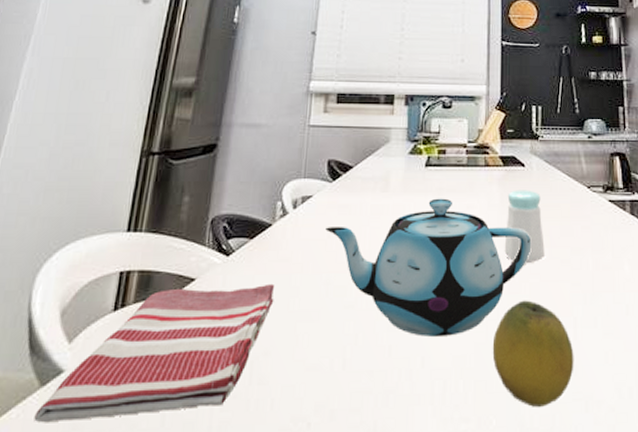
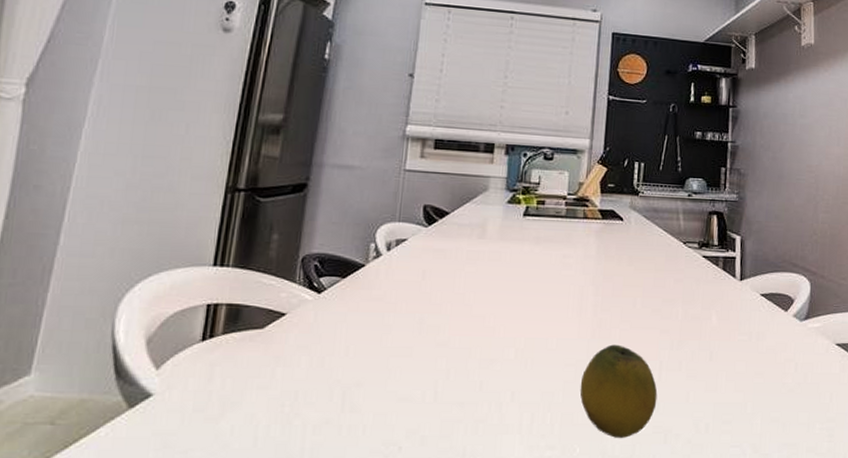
dish towel: present [34,283,275,423] -> none [124,321,368,441]
teapot: present [325,198,532,337] -> none [420,247,625,374]
salt shaker: present [504,190,545,263] -> none [597,242,637,311]

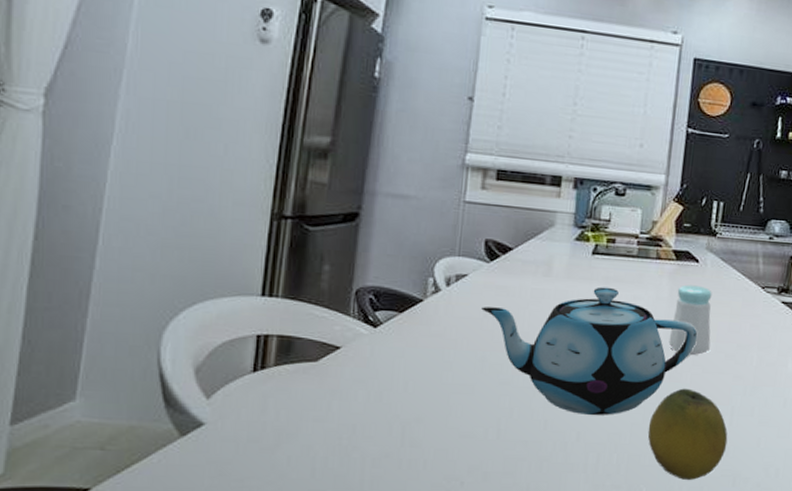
teapot: none [420,247,625,374] -> present [481,287,698,415]
salt shaker: none [597,242,637,311] -> present [668,285,712,355]

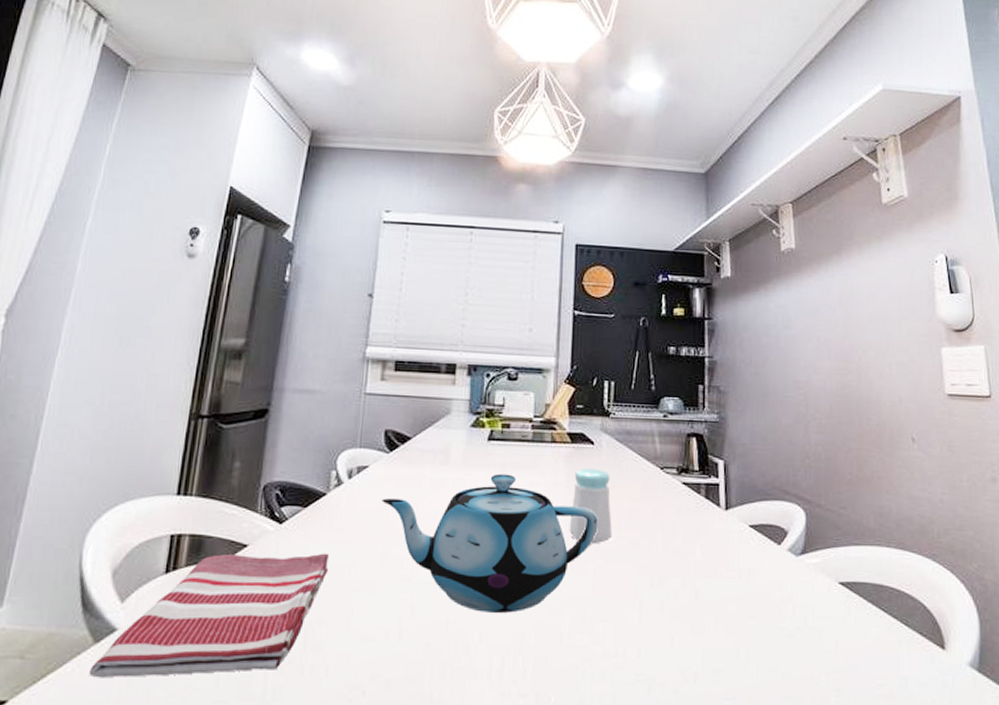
dish towel: none [177,354,427,469] -> present [89,553,330,678]
fruit: present [647,388,728,480] -> none [553,581,639,686]

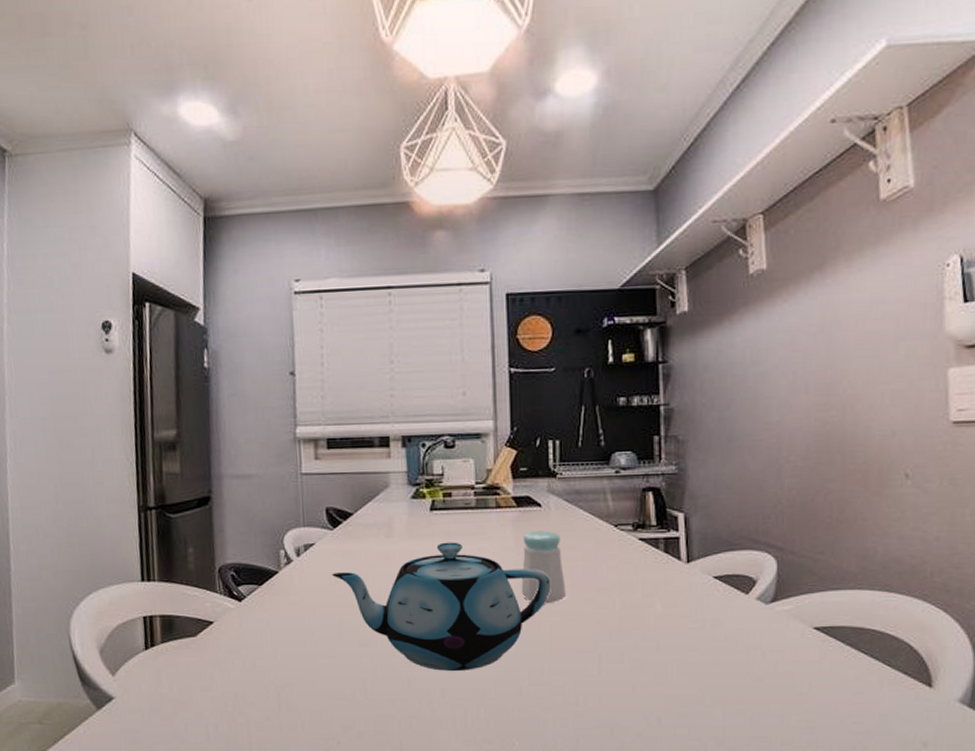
dish towel: present [89,553,330,678] -> none [98,625,291,738]

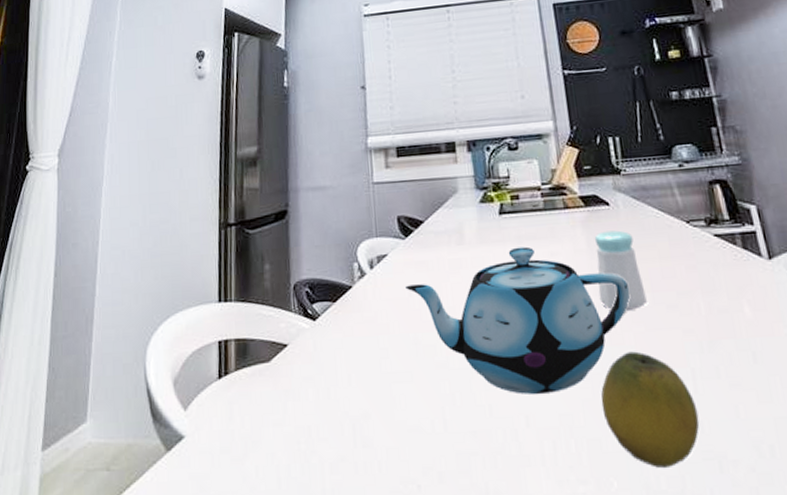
fruit: none [512,638,599,732] -> present [601,351,700,468]

